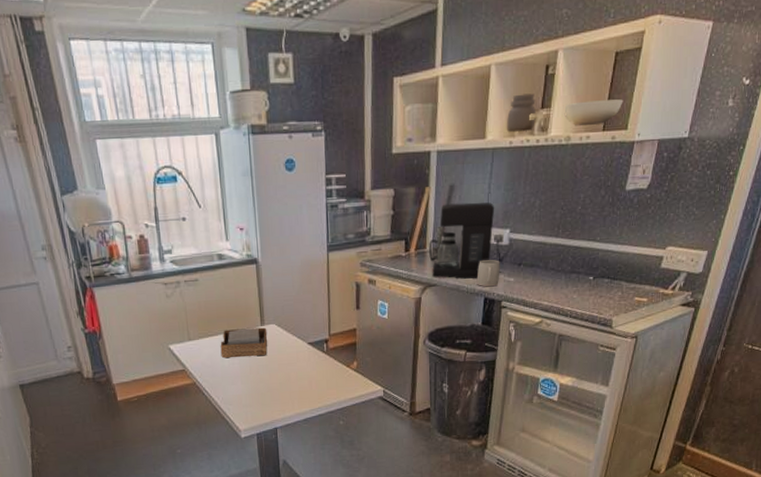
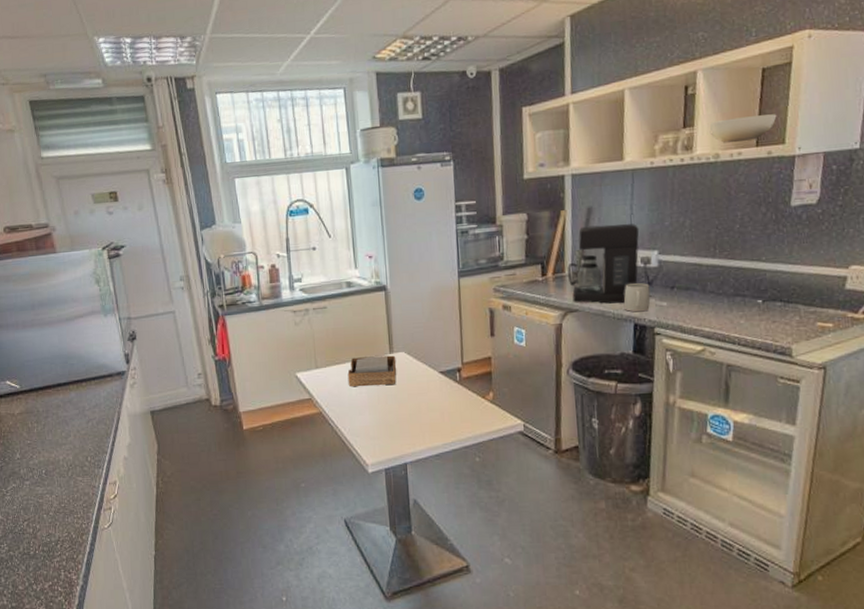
jar: present [506,93,536,132] -> none [645,114,678,153]

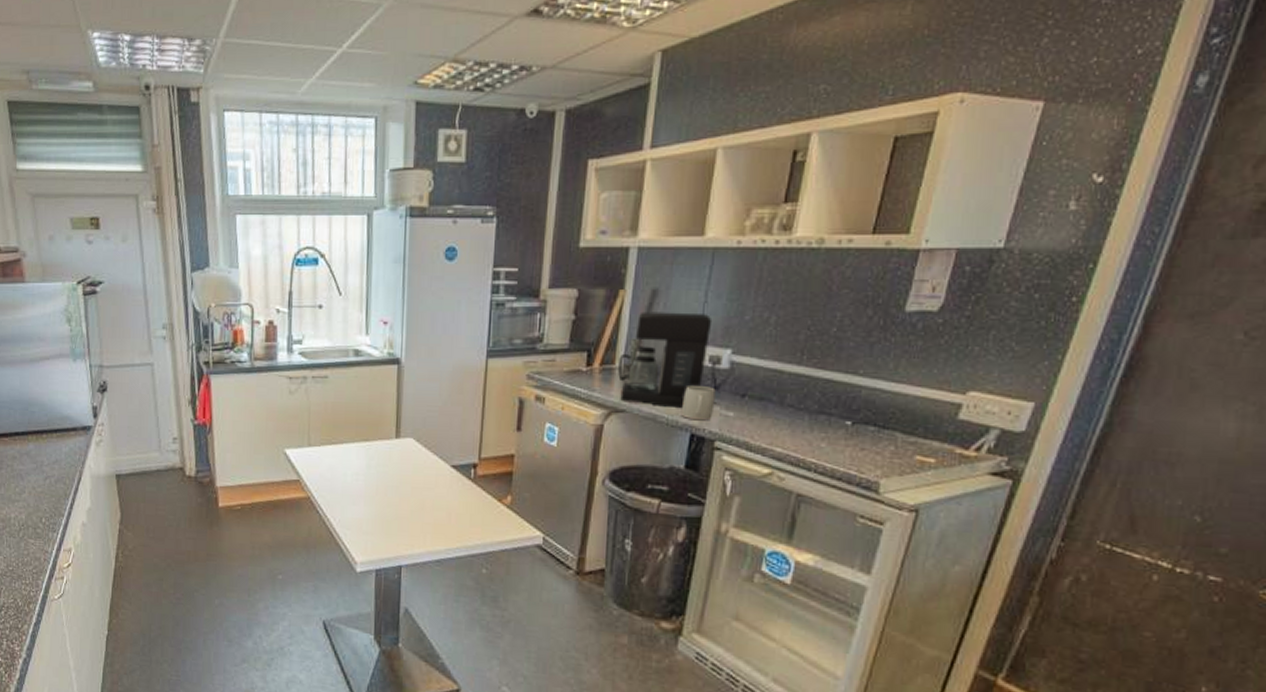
napkin holder: present [347,355,397,388] -> none [344,438,403,475]
bowl: present [707,114,777,143] -> none [815,195,905,225]

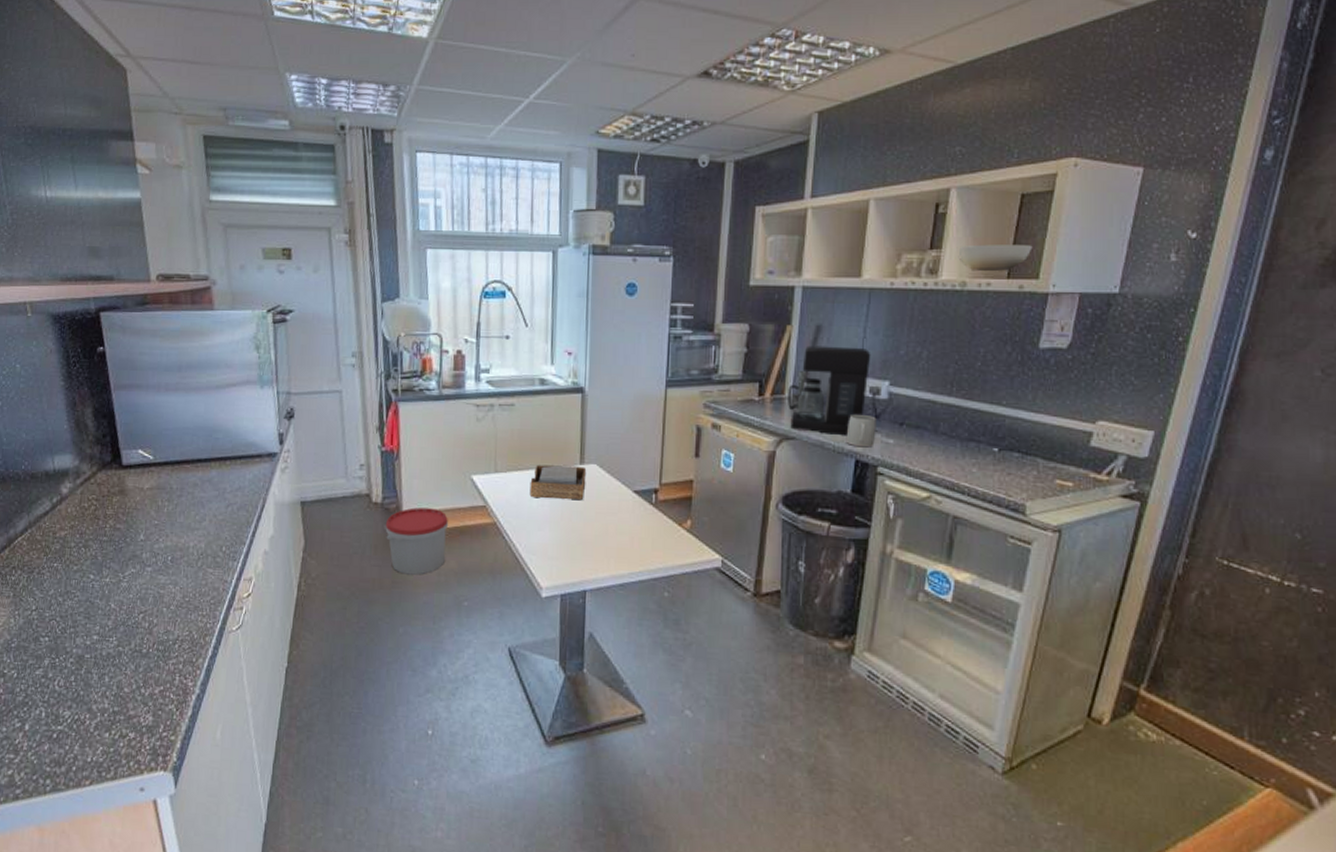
bucket: none [199,481,263,548] -> present [385,507,449,575]
napkin holder: none [344,438,403,475] -> present [529,464,587,501]
bowl: none [815,195,905,225] -> present [956,244,1033,271]

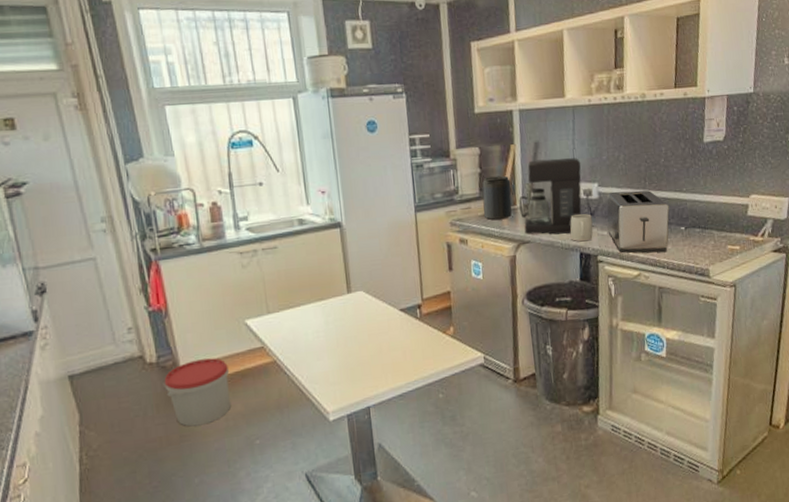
napkin holder: present [529,464,587,501] -> none [303,295,356,332]
soda can: none [743,358,781,409] -> present [482,175,512,221]
toaster: none [895,393,980,476] -> present [607,190,670,254]
bowl: present [956,244,1033,271] -> none [635,59,690,84]

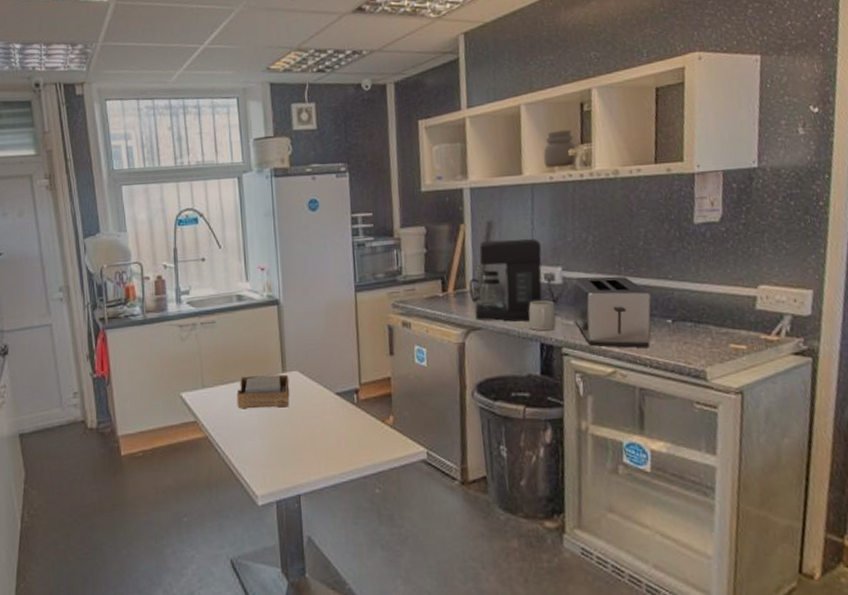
bucket: present [164,358,231,427] -> none [102,428,163,496]
napkin holder: none [303,295,356,332] -> present [236,374,290,409]
soda can: present [482,175,512,221] -> none [427,256,462,304]
jar: none [583,55,611,91] -> present [543,130,576,167]

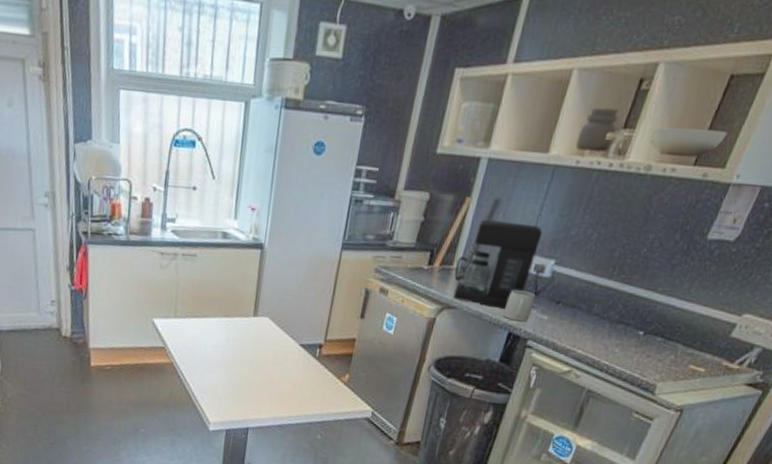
napkin holder: present [236,374,290,409] -> none [205,313,259,349]
toaster: present [573,276,652,348] -> none [548,273,634,355]
bowl: none [605,132,674,159] -> present [649,127,728,158]

